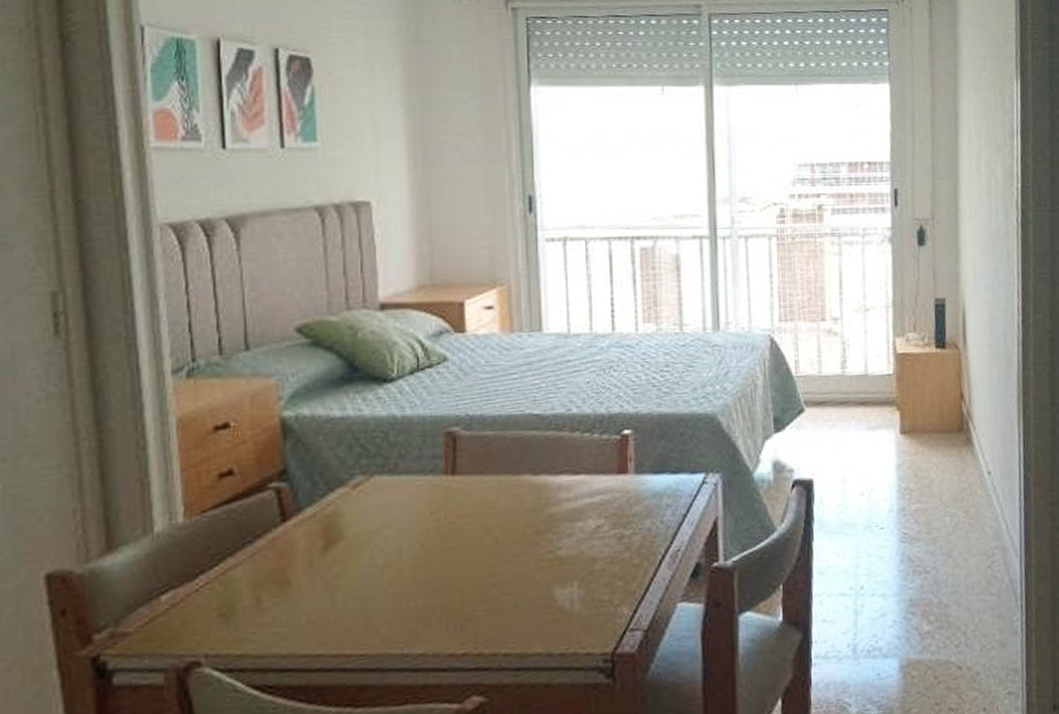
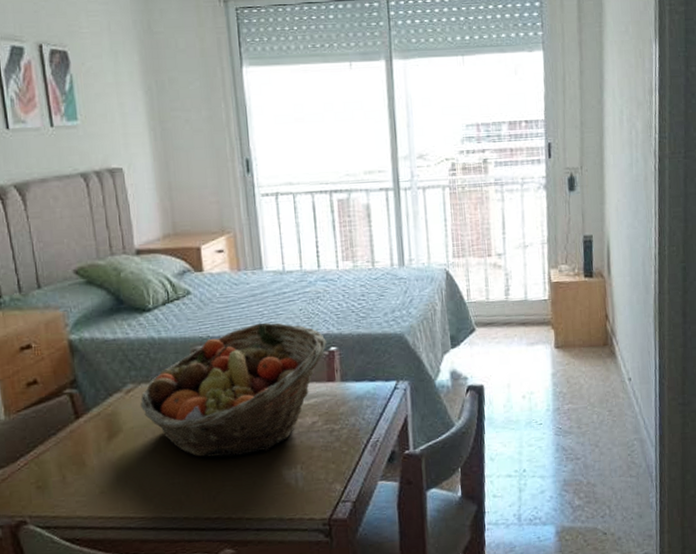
fruit basket: none [370,397,619,573] -> present [140,322,327,457]

